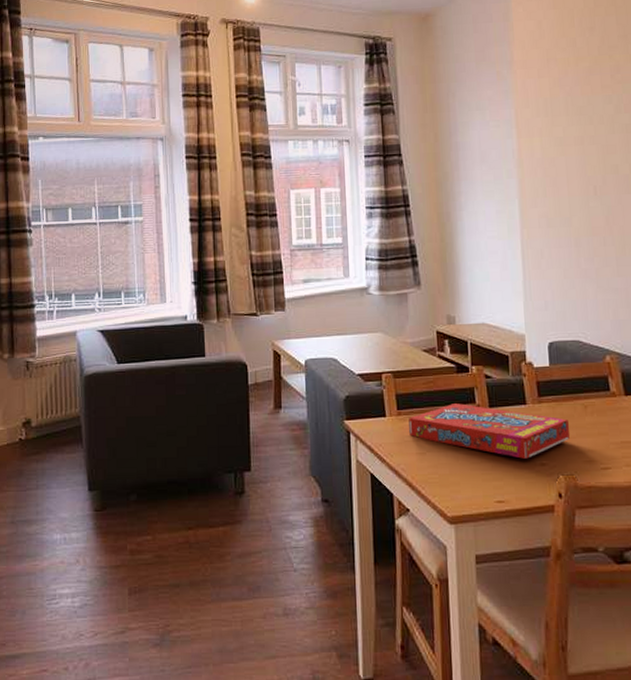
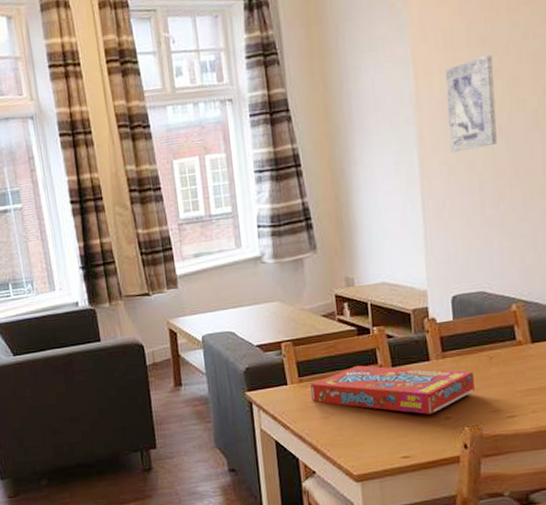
wall art: none [545,123,592,208] -> present [444,54,497,153]

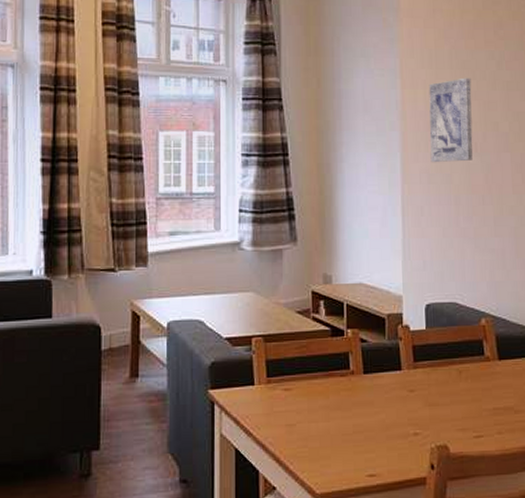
snack box: present [310,365,476,414] -> none [279,370,445,429]

